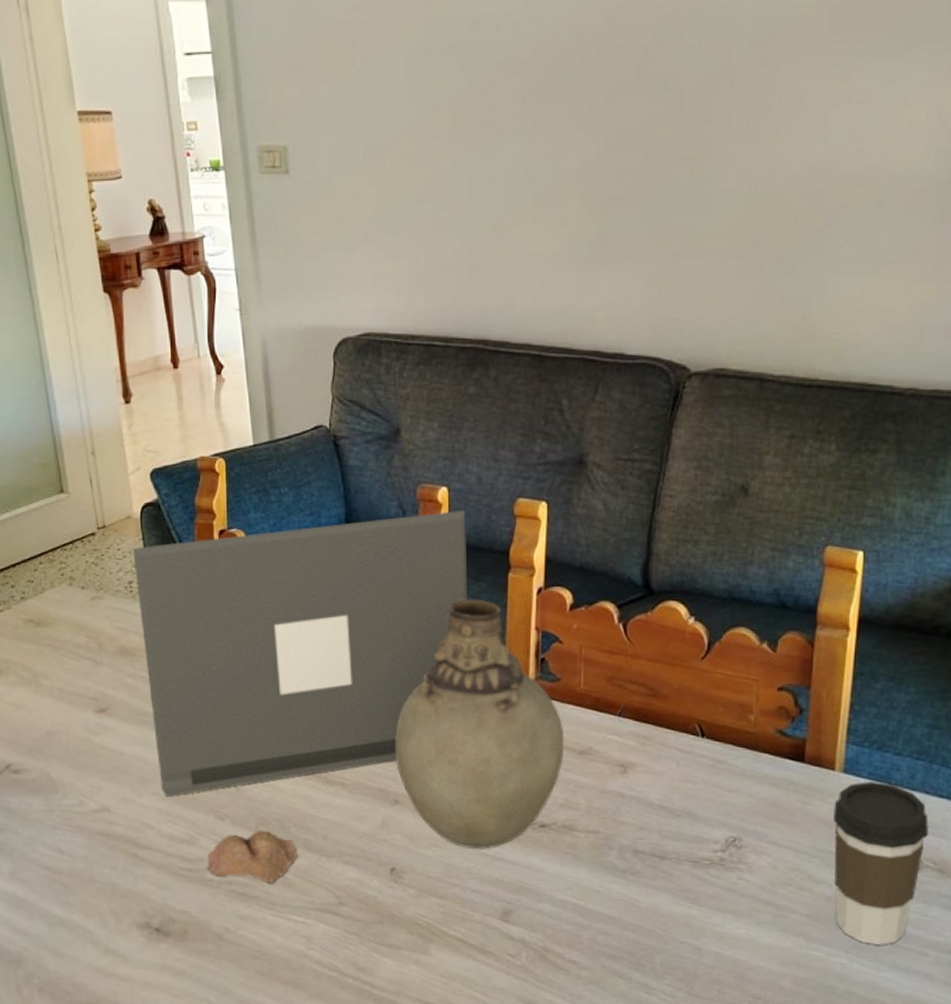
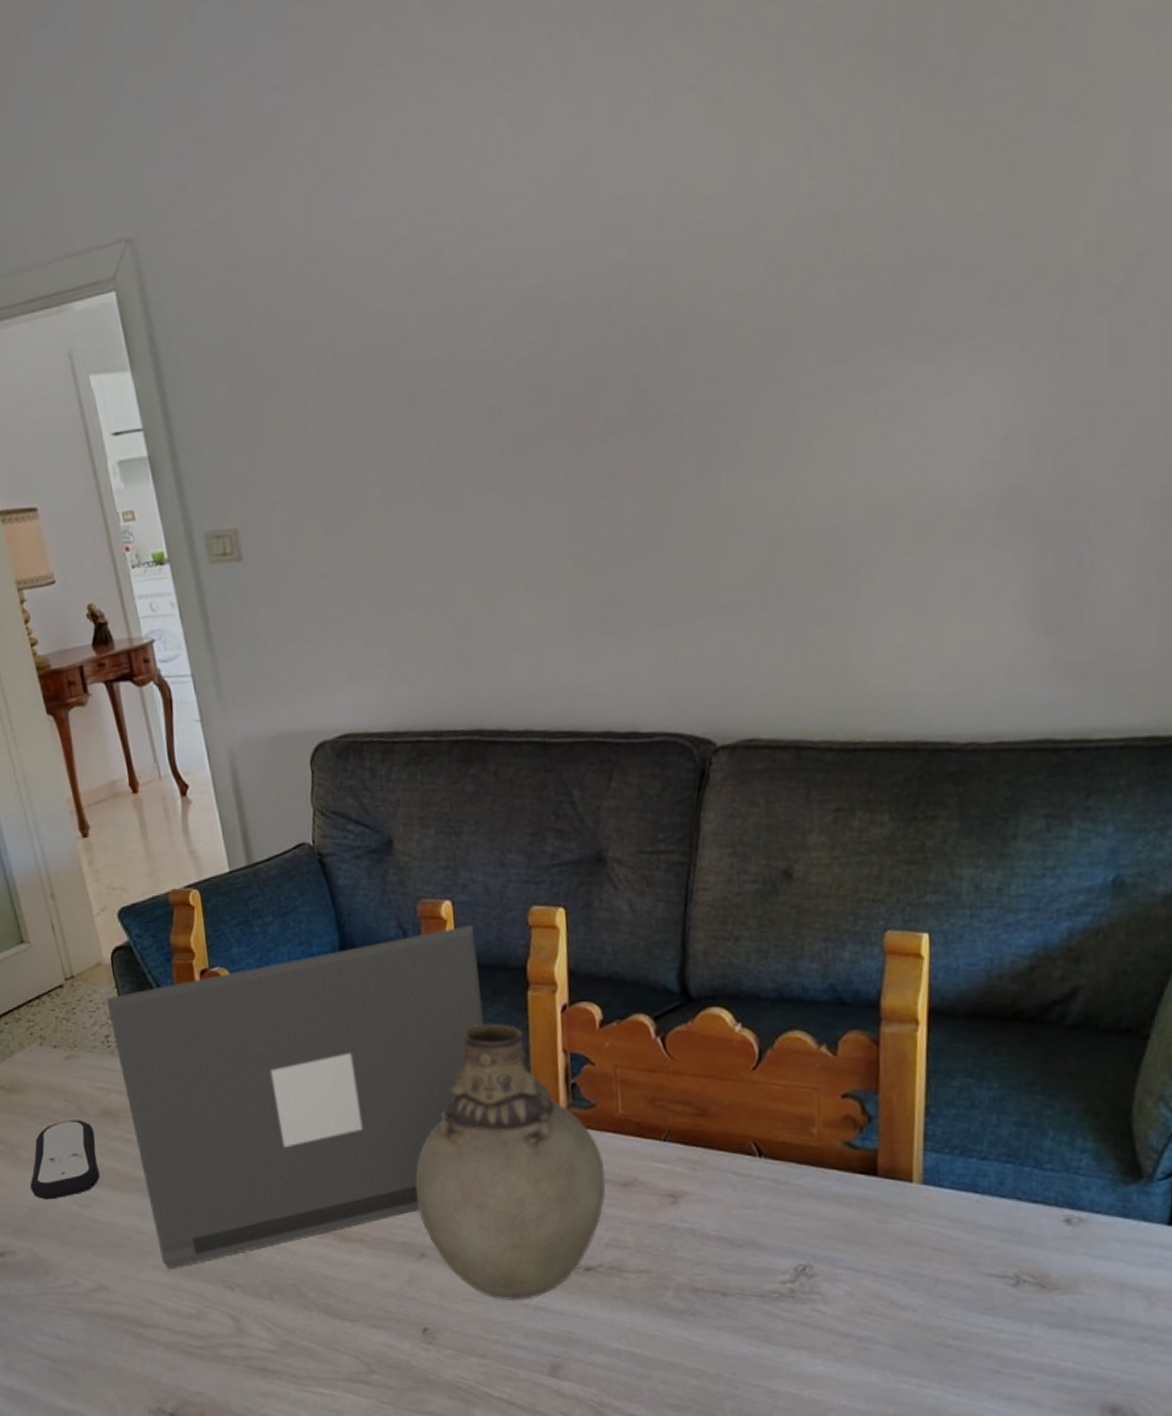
remote control: none [48,655,113,726] -> present [30,1119,101,1200]
fruit: present [207,830,297,883] -> none [219,1298,319,1355]
coffee cup: present [833,782,929,945] -> none [914,1191,1024,1372]

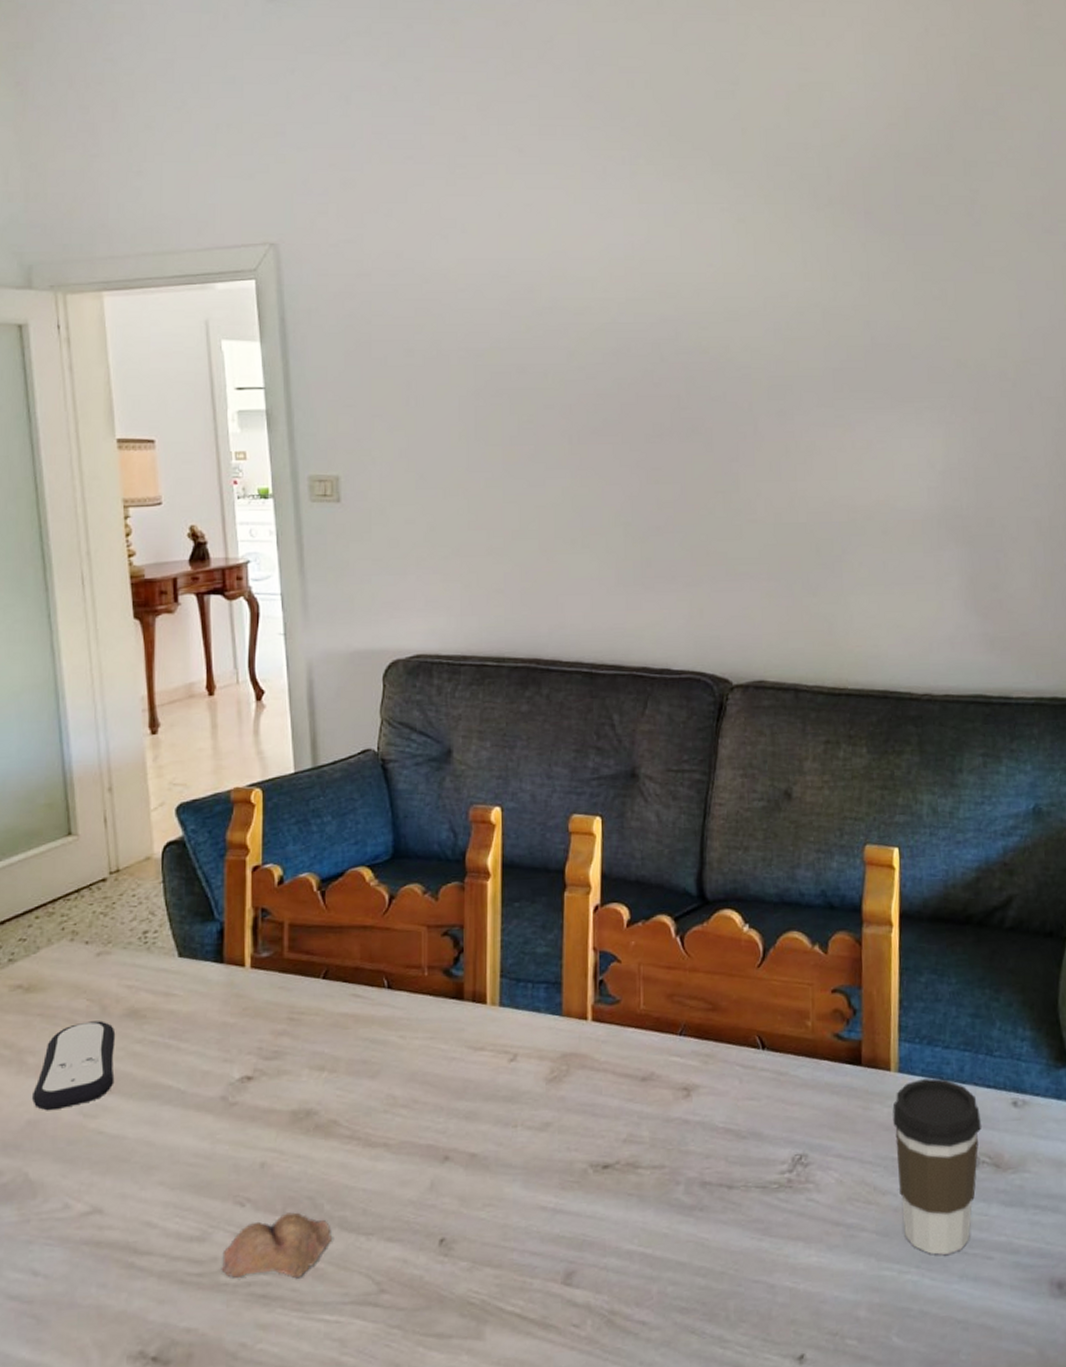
laptop: present [106,924,484,1269] -> none [150,829,523,1185]
fruit: none [219,1298,319,1355] -> present [221,1212,331,1278]
vase: present [416,1023,606,1302] -> none [446,922,626,1205]
coffee cup: none [914,1191,1024,1372] -> present [892,1078,981,1255]

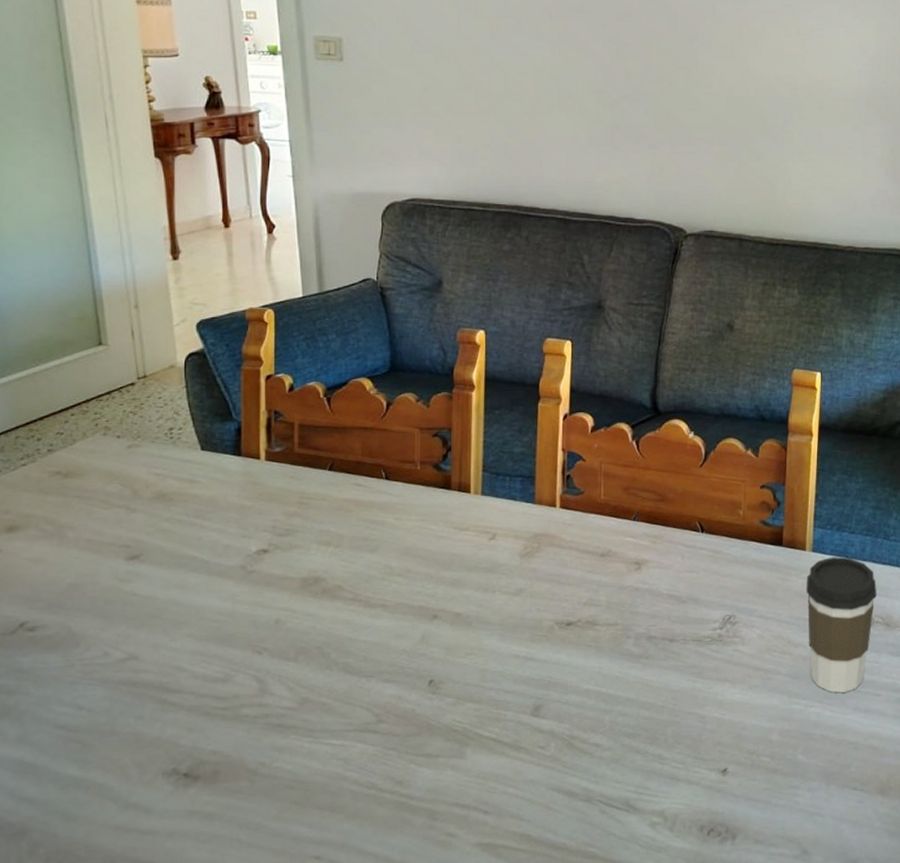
remote control: present [32,1020,116,1111] -> none [73,502,146,576]
fruit: present [221,1212,331,1278] -> none [242,659,337,711]

